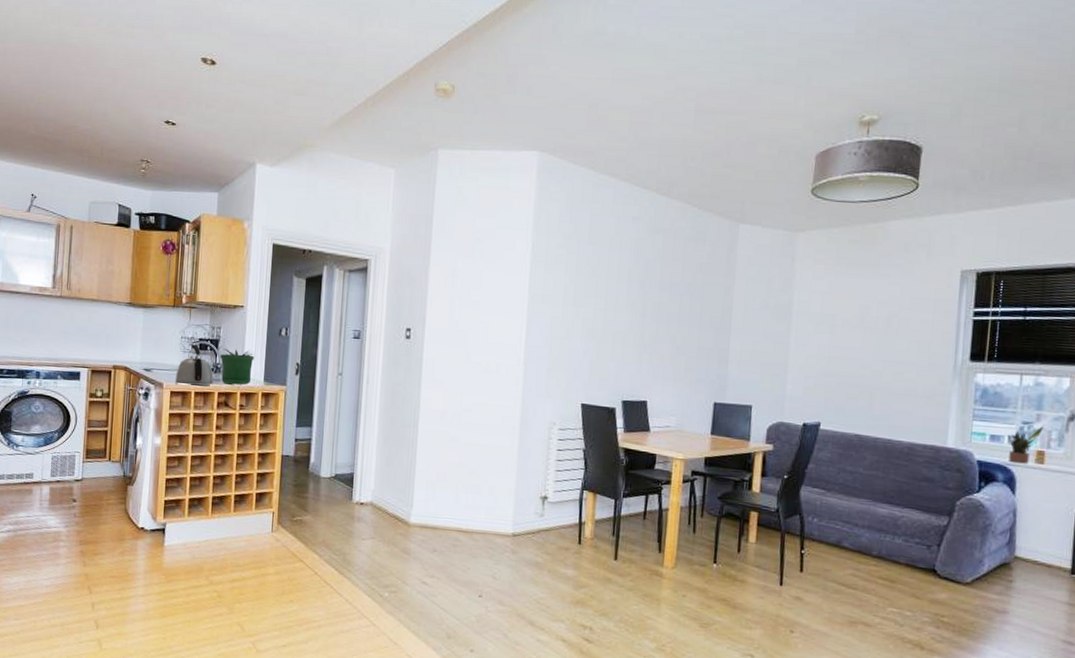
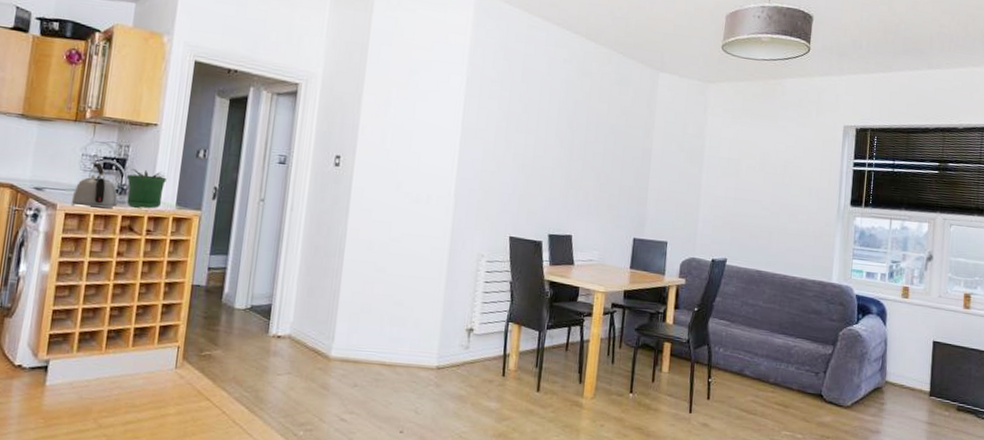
potted plant: present [1008,426,1044,464] -> none [880,265,908,299]

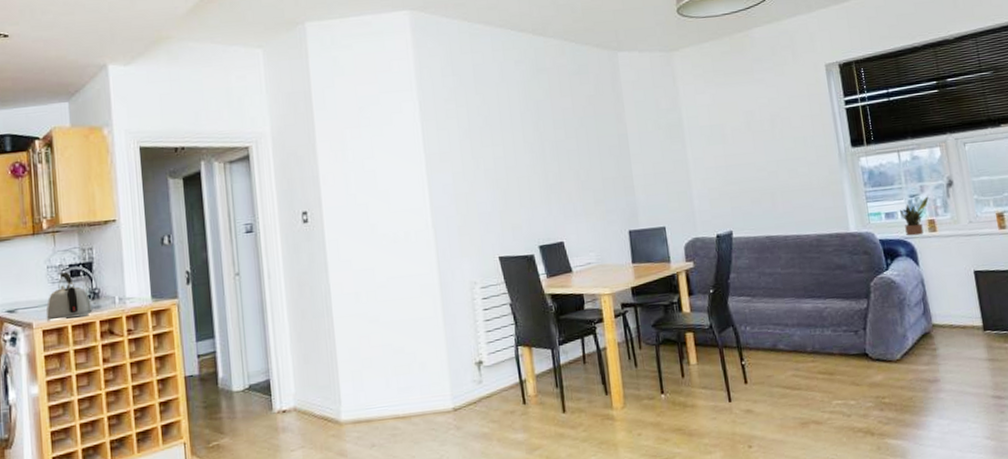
planter: present [126,166,167,209] -> none [96,267,137,310]
potted plant: none [880,265,908,299] -> present [900,196,929,236]

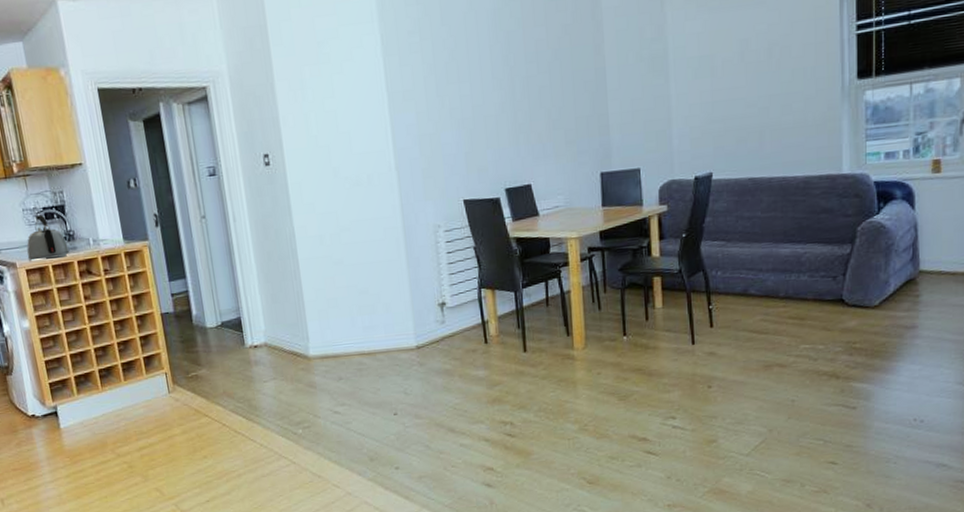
potted plant: present [900,196,929,236] -> none [903,133,938,178]

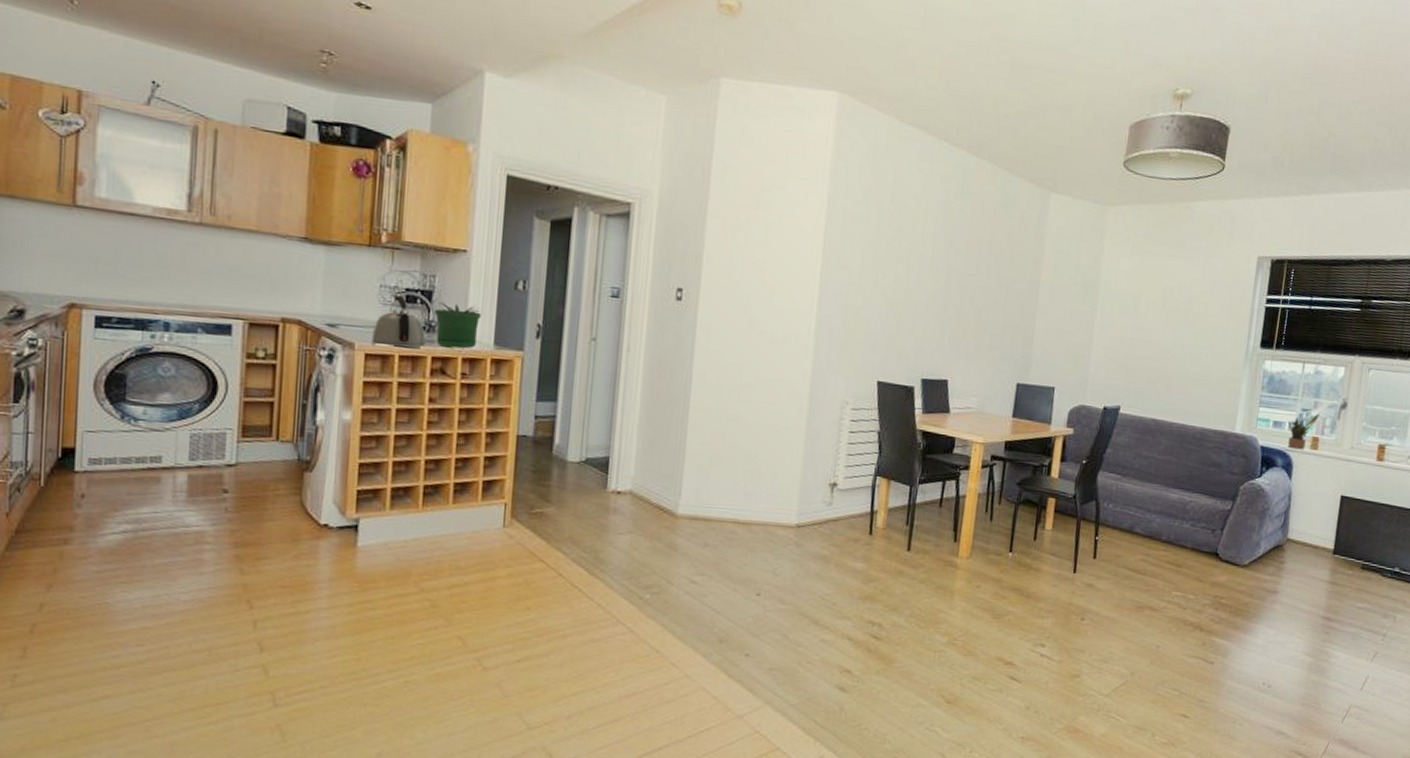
planter: none [70,210,110,251] -> present [435,300,481,349]
potted plant: none [903,133,938,178] -> present [1288,413,1320,450]

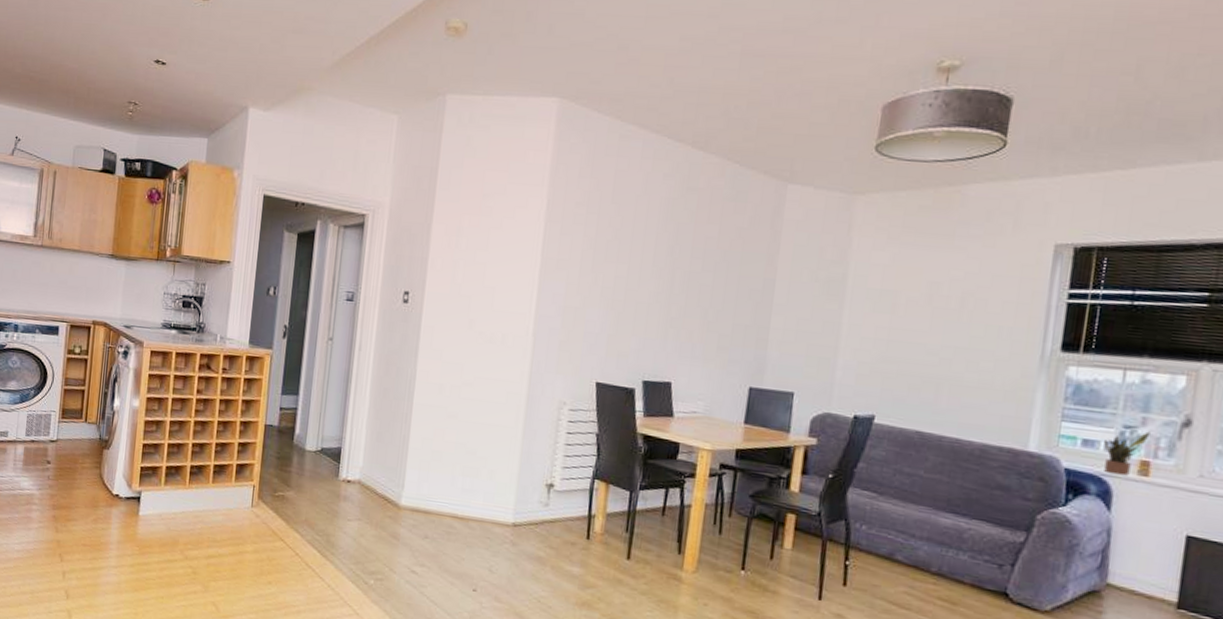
kettle: present [371,295,426,349] -> none [155,301,196,347]
planter: present [435,300,481,349] -> none [204,305,240,348]

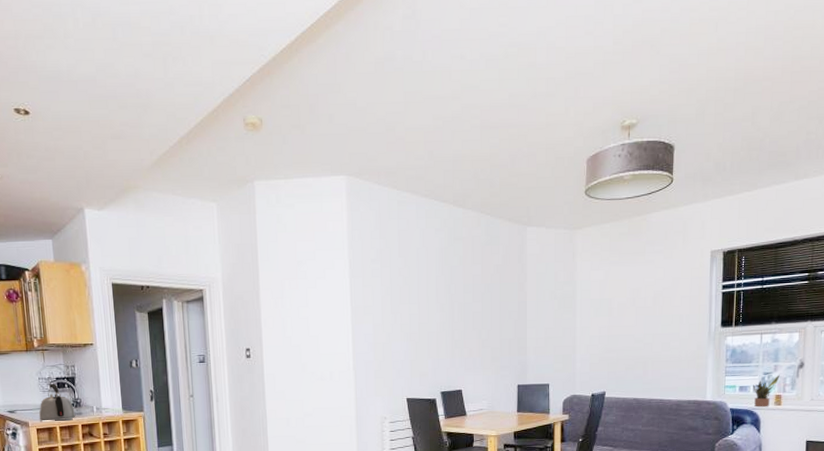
kettle: none [155,301,196,347] -> present [39,384,76,423]

